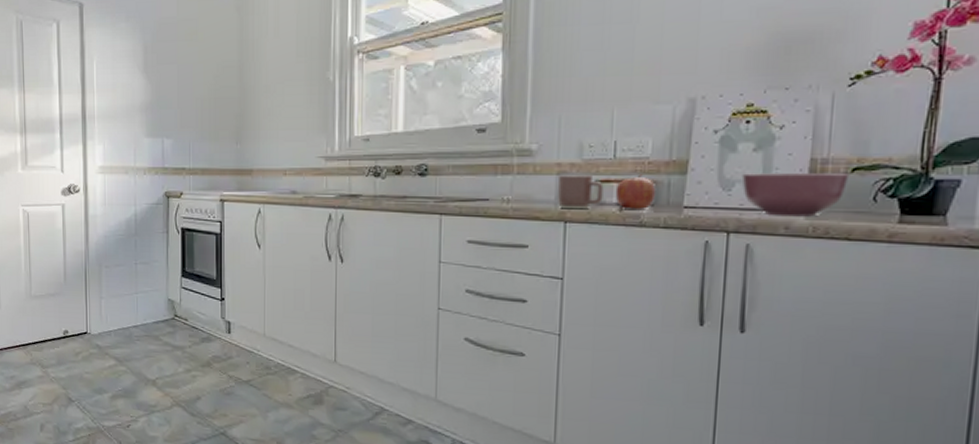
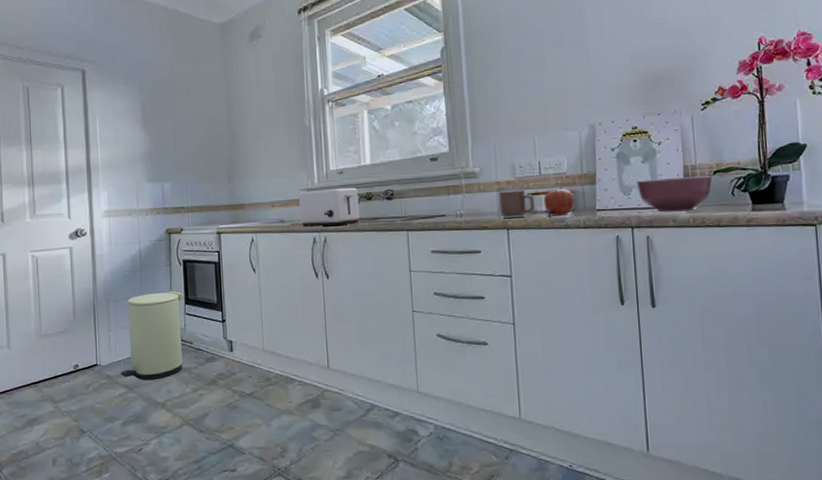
pedal bin: none [110,261,180,355] -> present [120,291,183,380]
toaster: none [314,158,385,203] -> present [298,187,359,227]

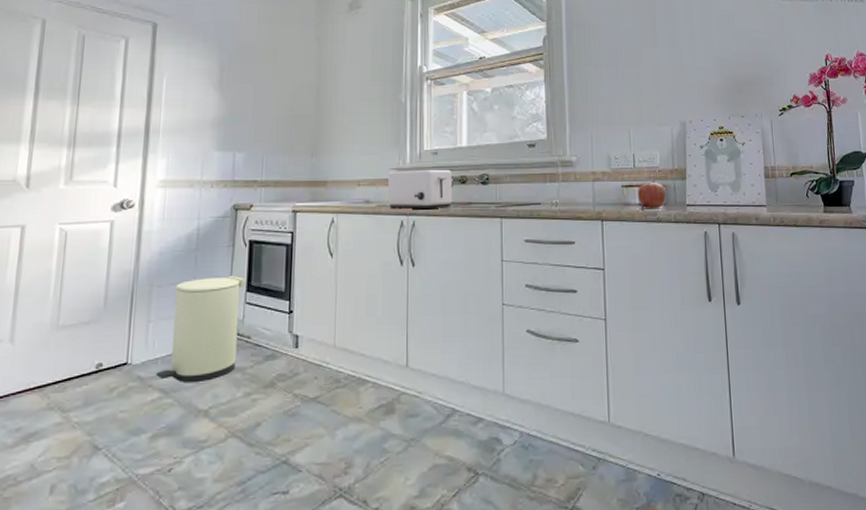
mug: present [498,189,535,219] -> none [593,180,629,210]
bowl: present [636,175,713,212] -> none [722,176,790,210]

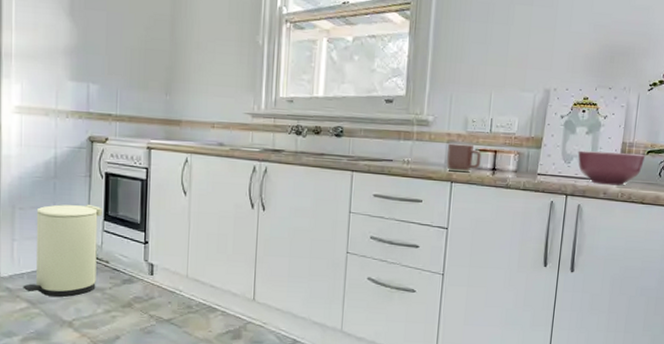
toaster: present [387,169,452,210] -> none [241,115,306,157]
mug: none [593,180,629,210] -> present [446,143,482,173]
fruit: present [637,180,667,209] -> none [489,146,519,175]
bowl: none [722,176,790,210] -> present [577,150,646,186]

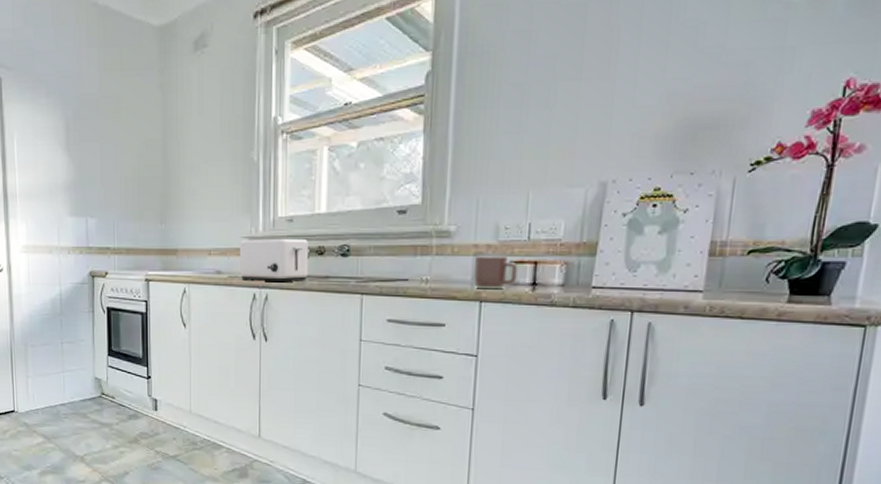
pedal bin: present [23,204,102,297] -> none [38,340,106,432]
toaster: none [241,115,306,157] -> present [239,238,308,283]
bowl: present [577,150,646,186] -> none [646,254,746,297]

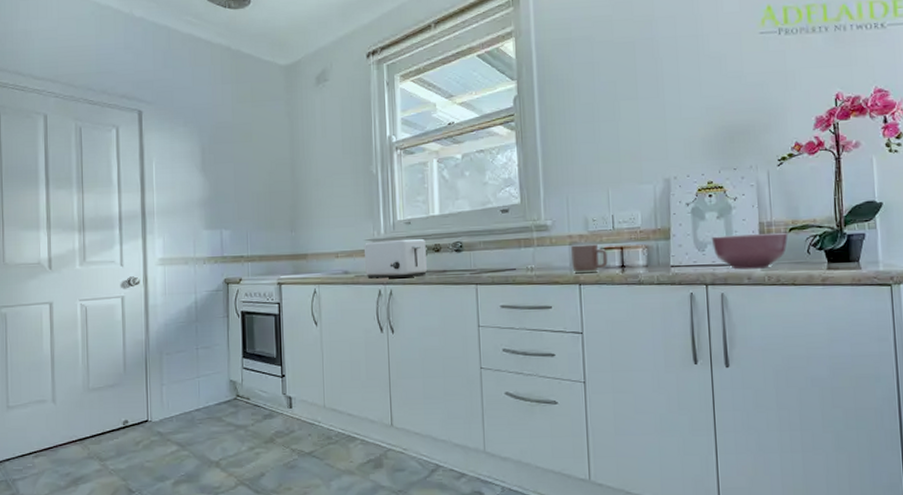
bowl: none [646,254,746,297] -> present [711,232,788,269]

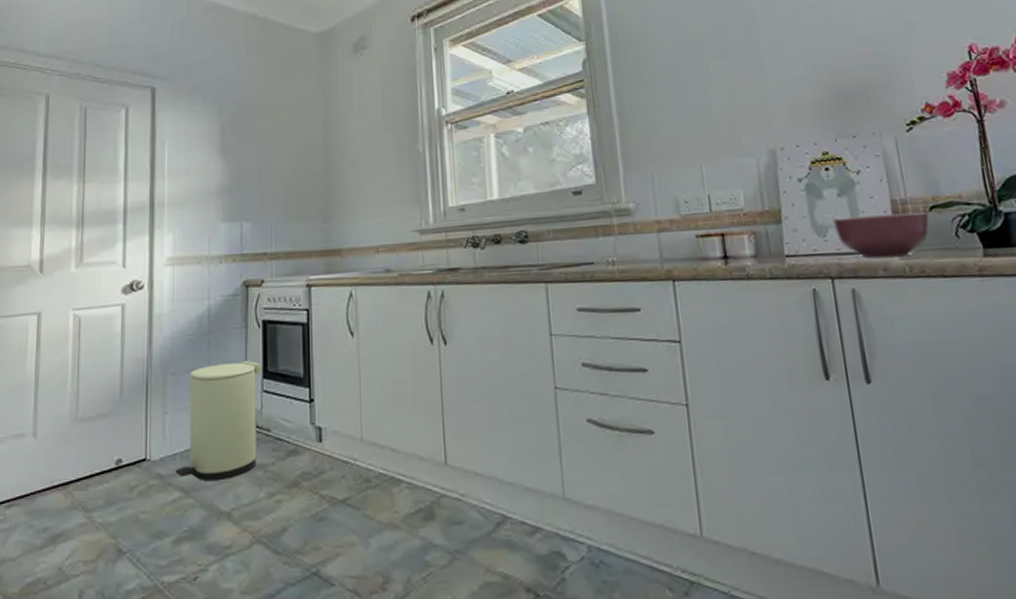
pedal bin: none [172,344,241,437] -> present [175,361,261,480]
toaster: present [363,238,427,279] -> none [409,227,485,278]
mug: present [570,243,608,274] -> none [658,229,707,267]

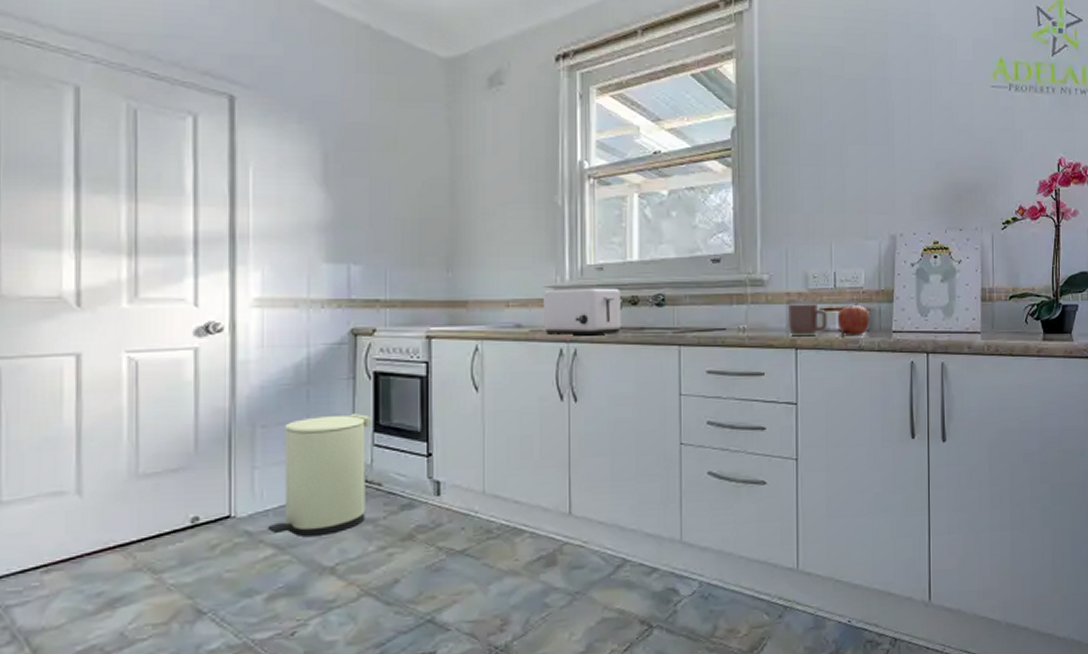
toaster: none [409,227,485,278] -> present [542,288,621,336]
mug: none [658,229,707,267] -> present [787,303,827,337]
fruit: none [717,226,757,263] -> present [837,303,871,336]
bowl: present [832,211,929,258] -> none [934,299,1009,338]

